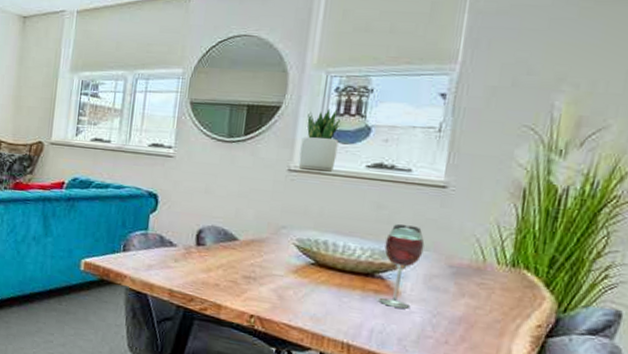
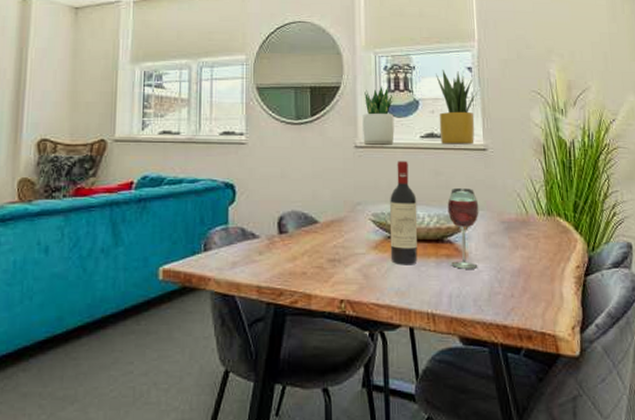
wine bottle: none [310,189,351,295] -> present [389,161,418,265]
planter: none [390,94,451,180] -> present [436,70,479,146]

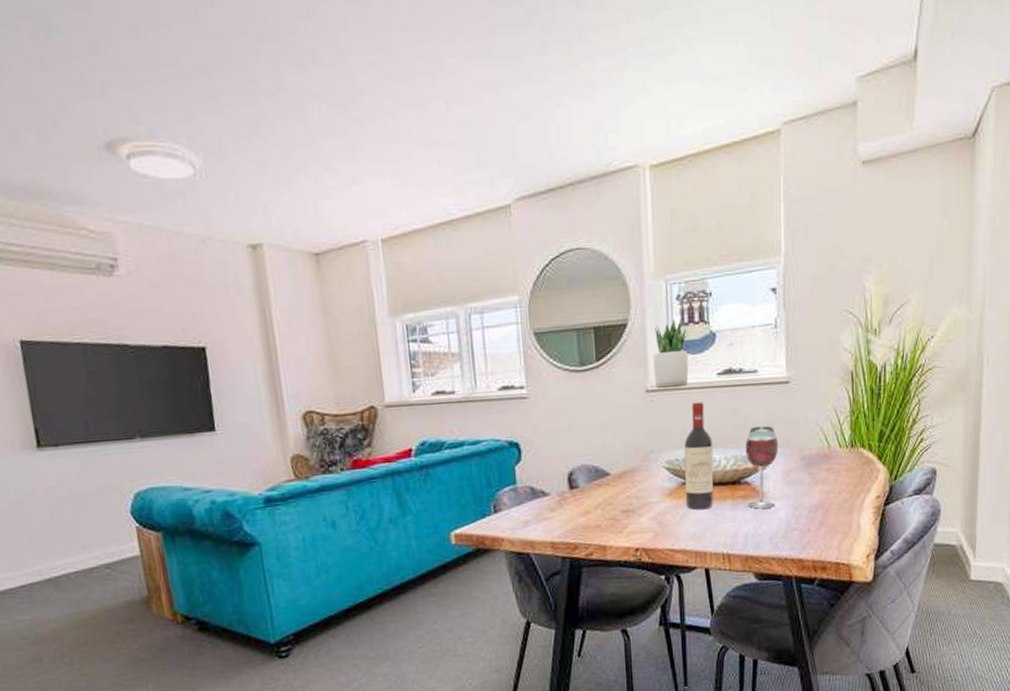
planter: present [436,70,479,146] -> none [735,293,784,381]

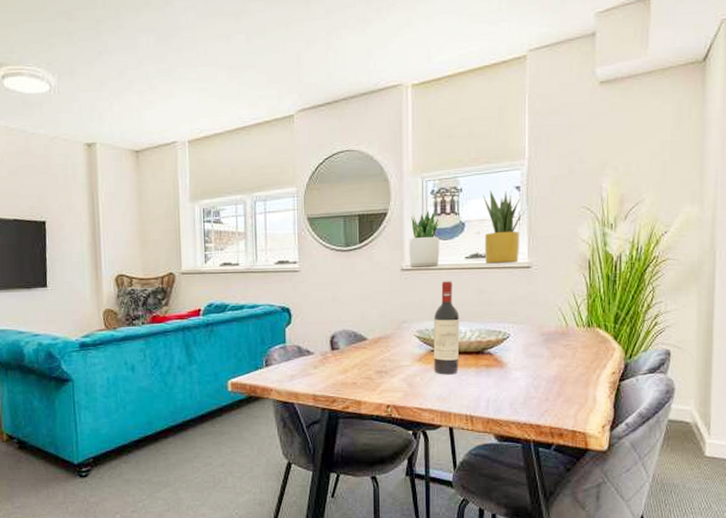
planter: none [735,293,784,381] -> present [483,190,527,265]
wineglass: present [745,426,779,509] -> none [489,304,520,377]

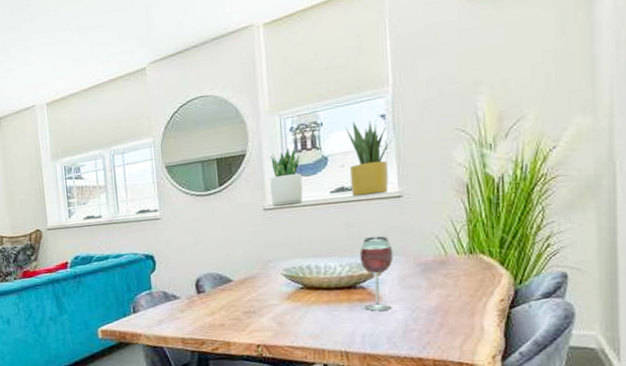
wine bottle: present [433,281,460,375] -> none [300,217,330,312]
wineglass: none [489,304,520,377] -> present [359,236,394,311]

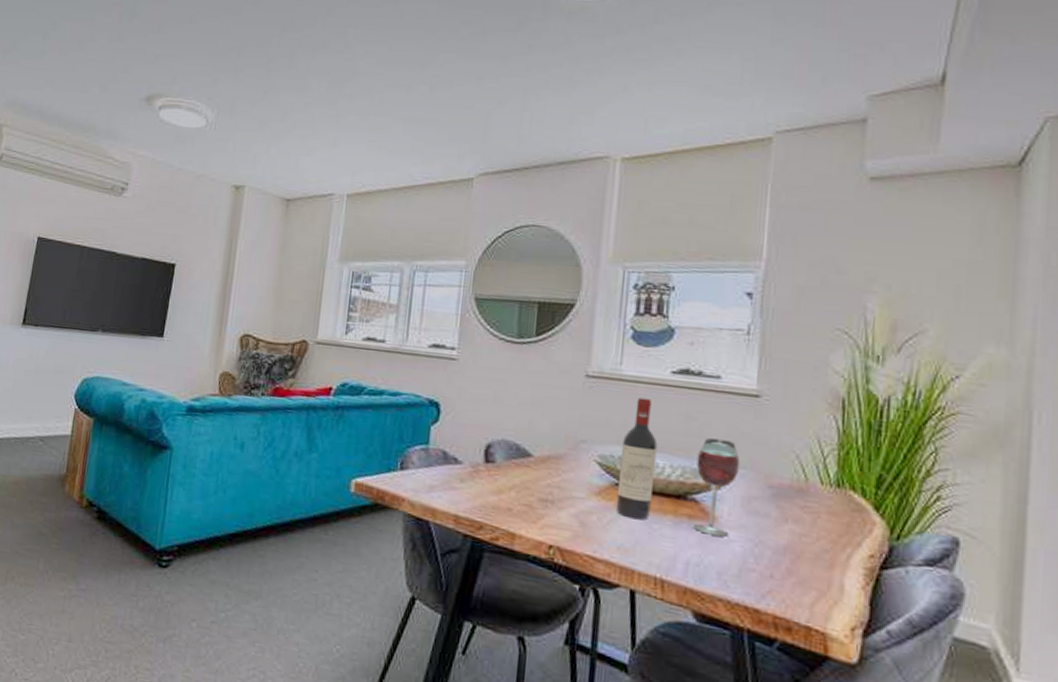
planter: present [270,147,303,208] -> none [597,307,642,380]
wine bottle: none [300,217,330,312] -> present [615,397,658,521]
planter: present [345,120,394,197] -> none [697,293,760,388]

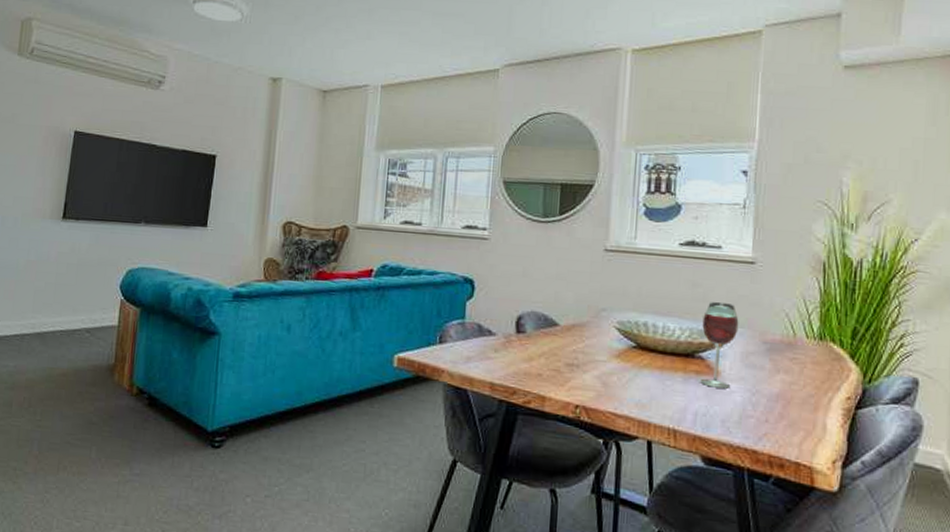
wine bottle: present [615,397,658,521] -> none [633,268,669,378]

